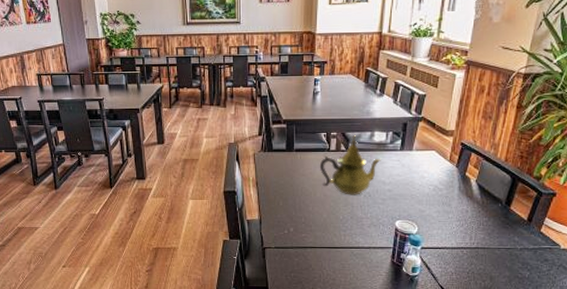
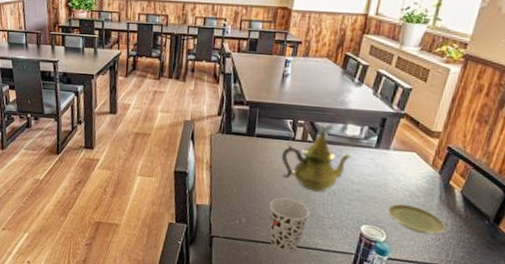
cup: none [313,204,349,254] -> present [269,197,309,253]
plate: none [416,197,467,221] -> present [387,203,446,234]

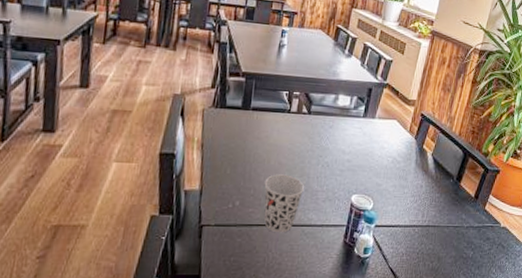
teapot: present [281,126,352,192] -> none [277,97,343,165]
plate: present [387,203,446,234] -> none [374,170,422,197]

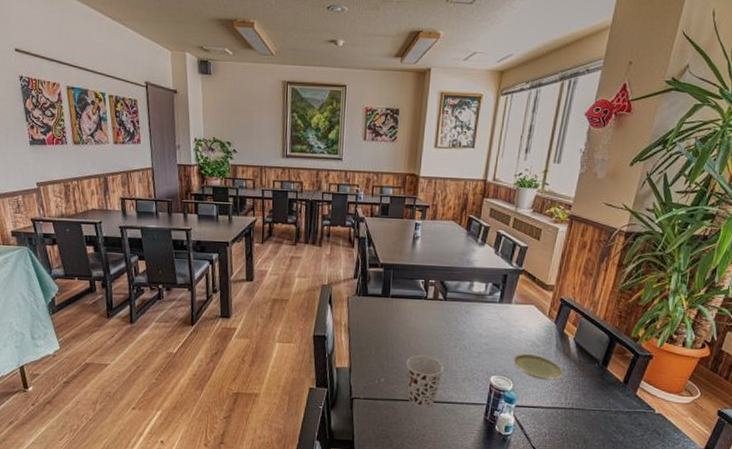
plate: none [374,170,422,197] -> present [513,353,564,380]

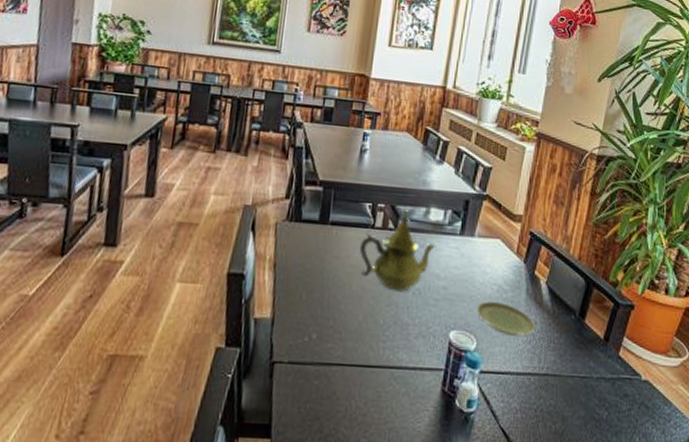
cup: present [406,355,443,408] -> none [345,302,392,376]
teapot: none [415,284,479,347] -> present [359,210,437,292]

